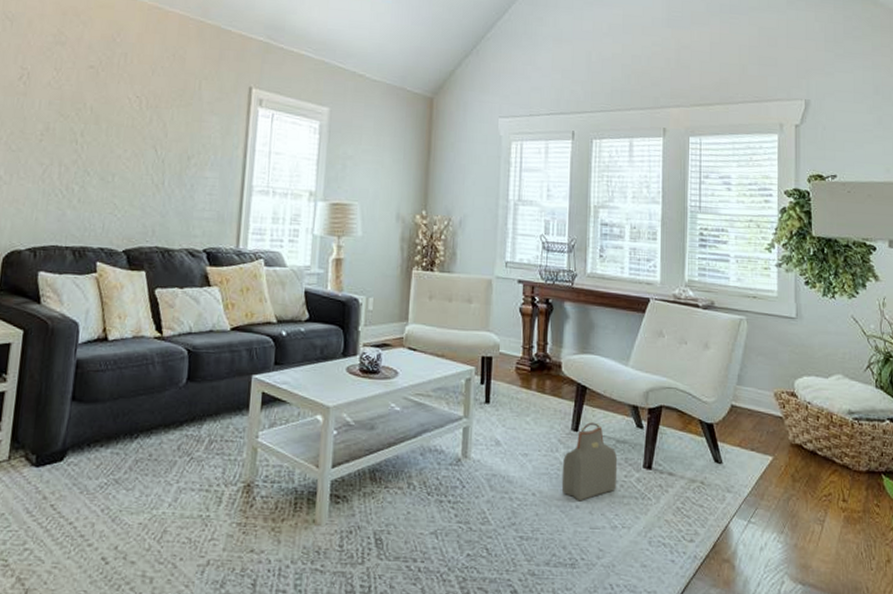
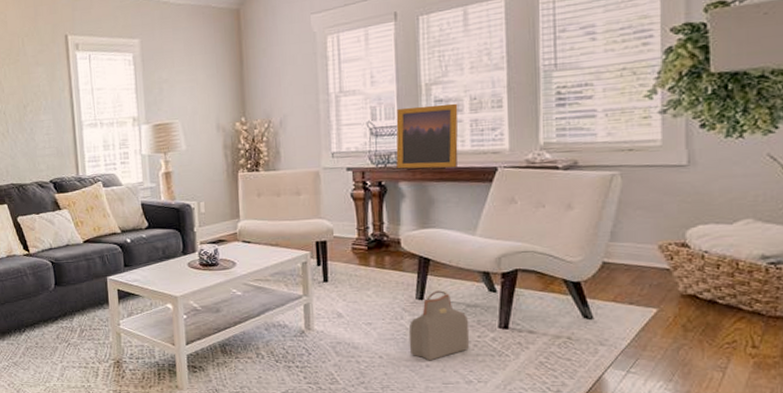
picture frame: none [563,226,620,294] -> present [396,103,459,170]

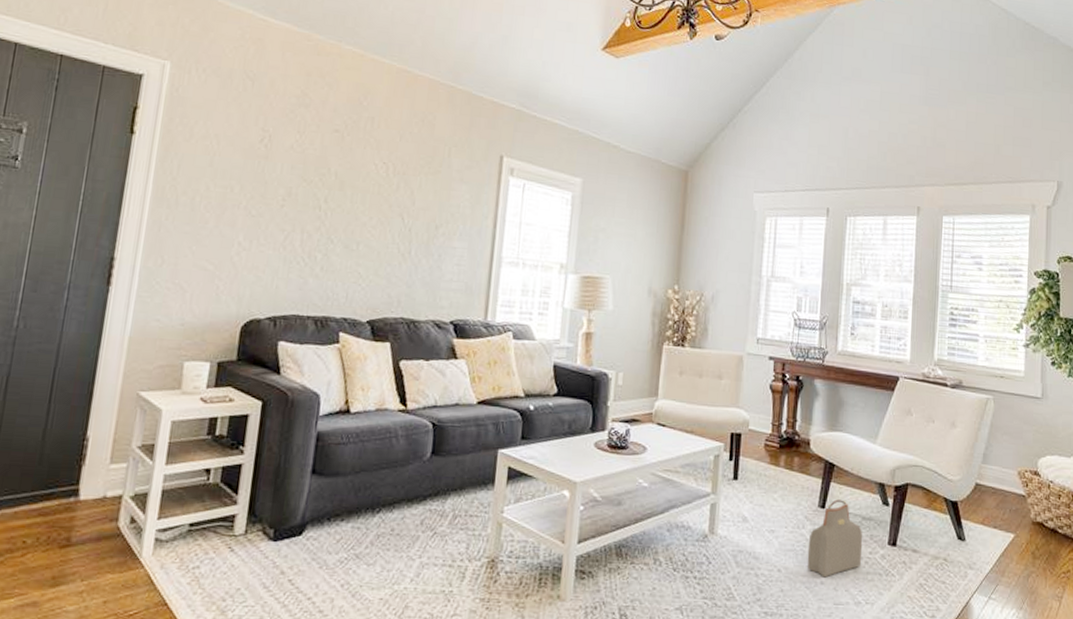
picture frame: present [396,103,459,170] -> none [814,303,872,372]

